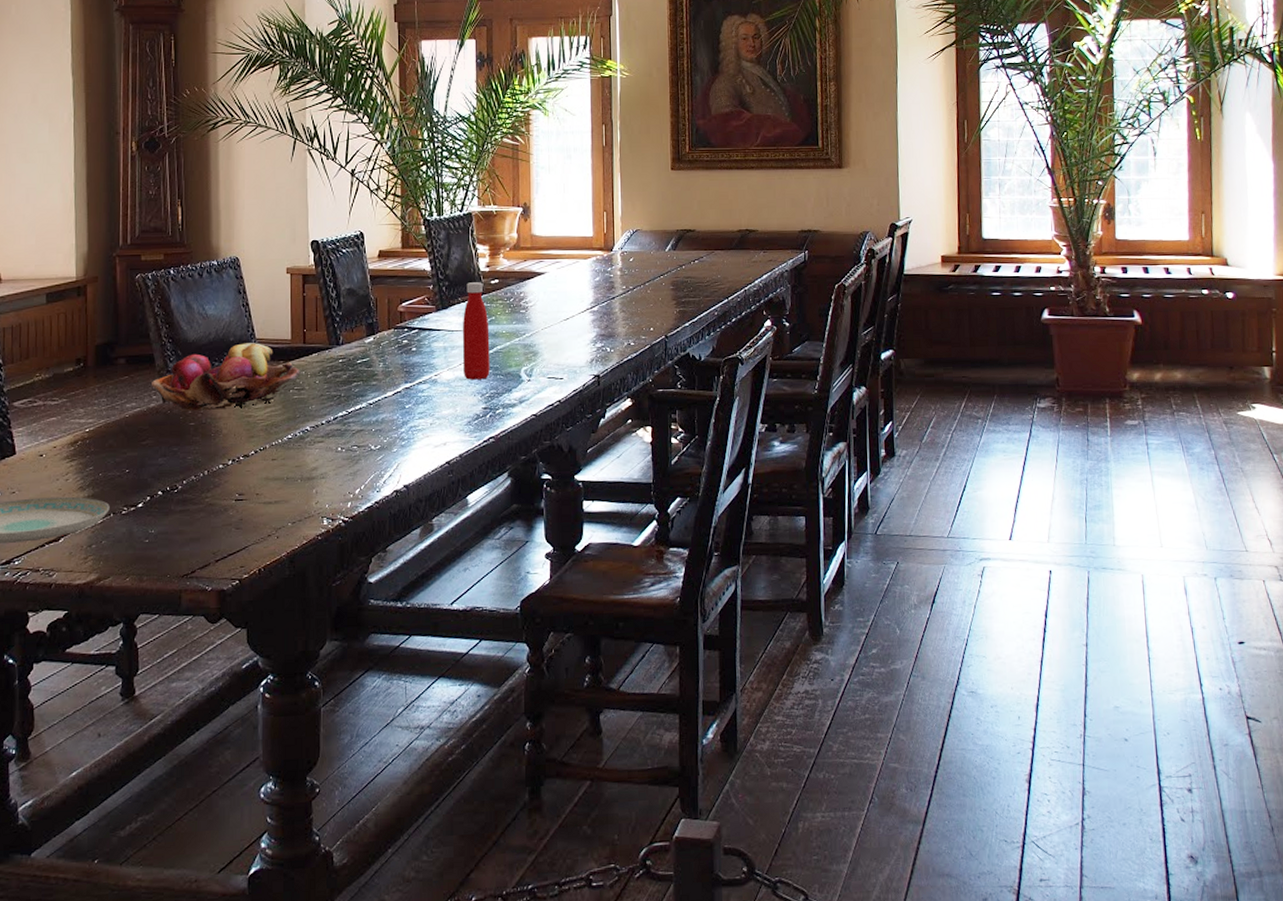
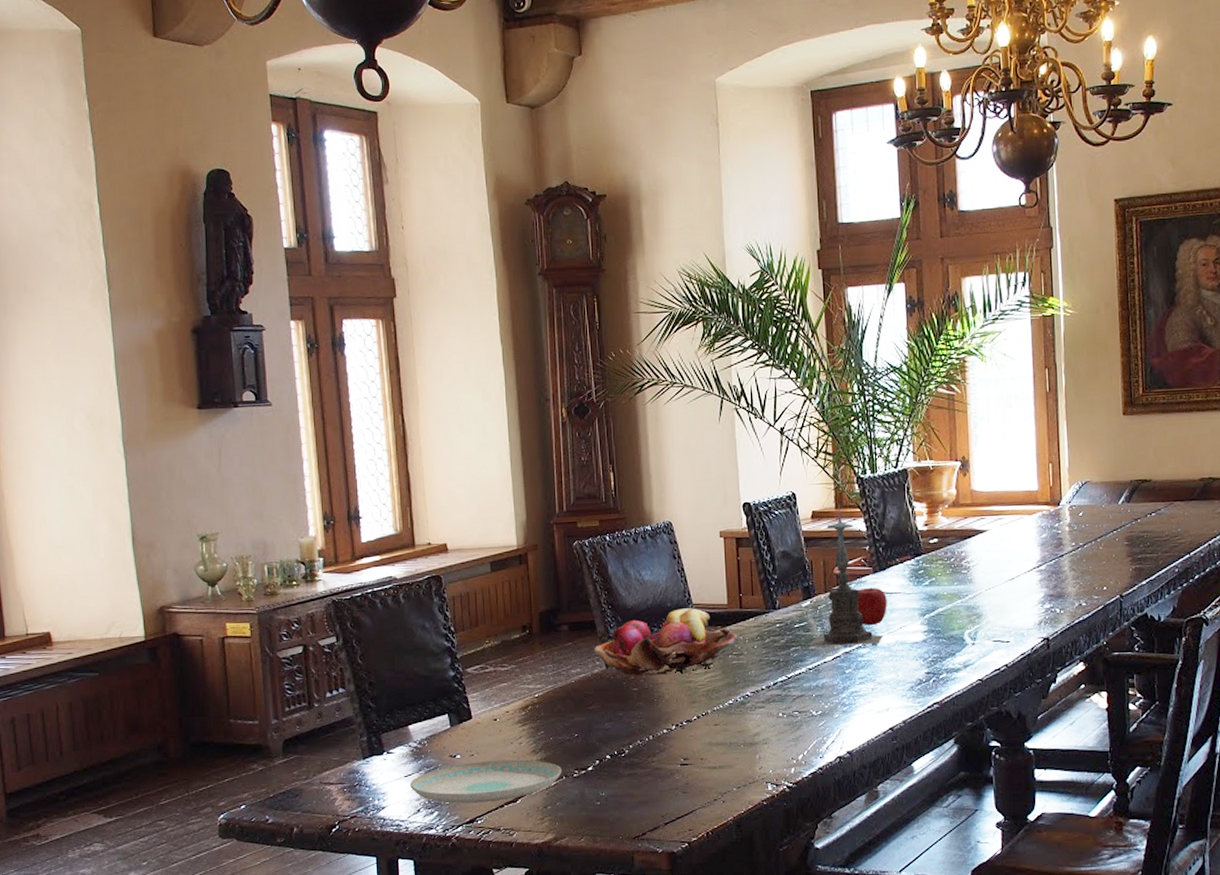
candle holder: none [369,244,443,382] -> present [807,504,883,647]
apple: none [419,325,448,362] -> present [857,587,887,626]
bottle: present [462,282,490,380] -> none [901,542,932,644]

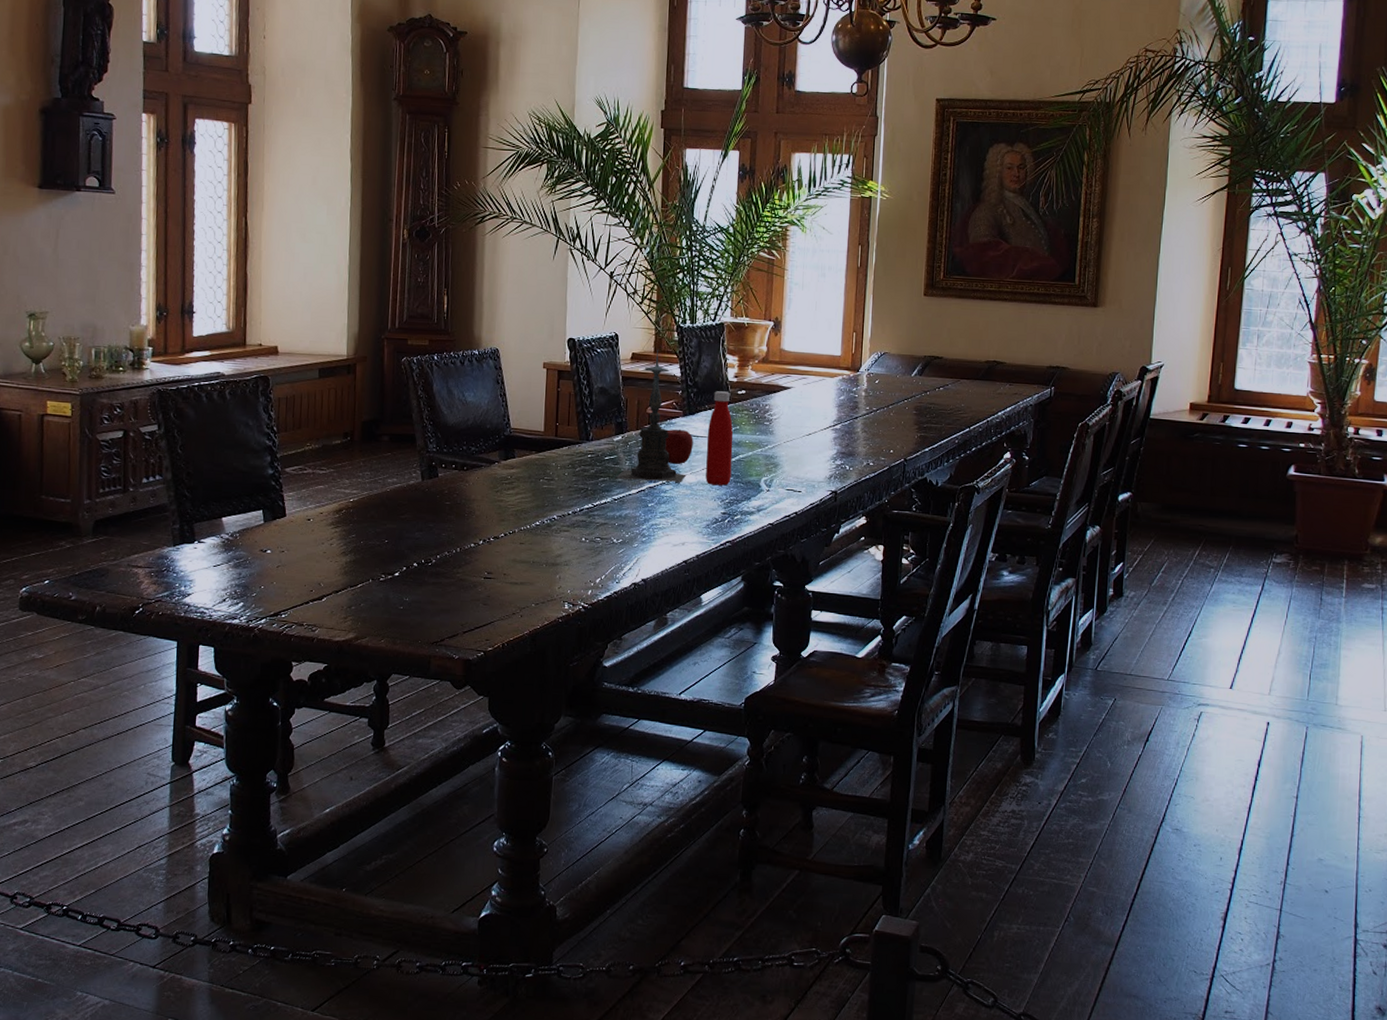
plate: present [410,759,562,804] -> none [218,558,369,598]
fruit basket: present [594,608,738,676] -> none [412,431,551,492]
bottle: none [901,542,932,644] -> present [706,391,734,486]

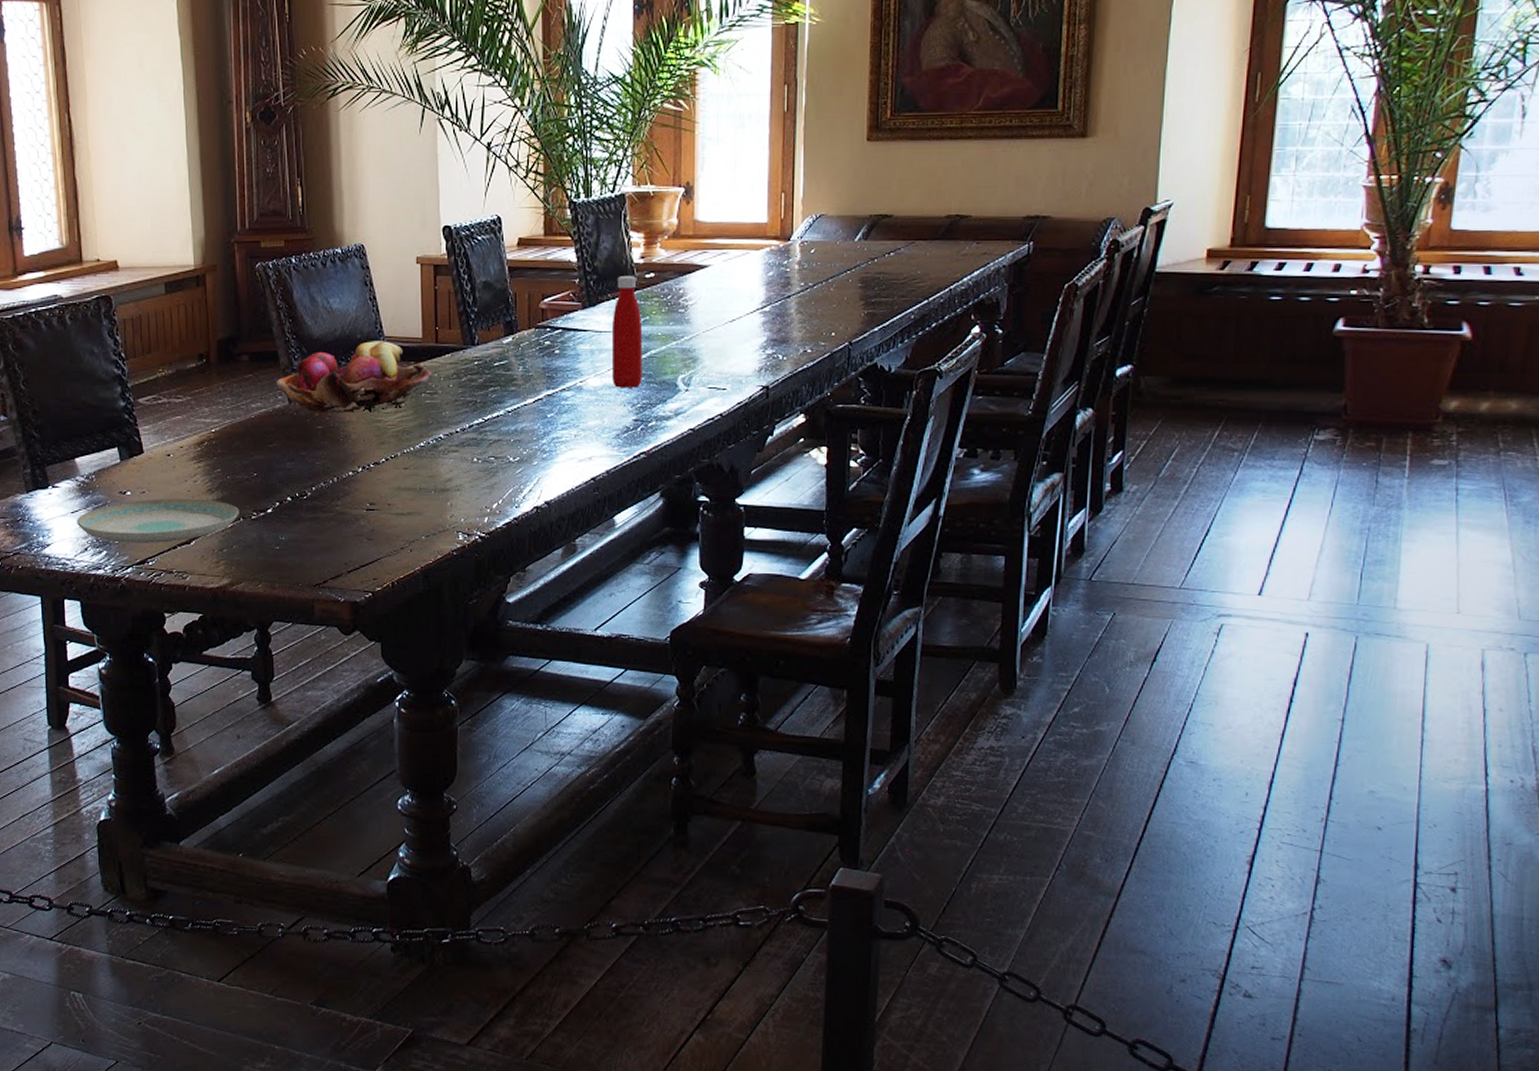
plate: none [218,558,369,598] -> present [77,498,239,543]
fruit basket: none [412,431,551,492] -> present [277,341,433,413]
candle holder: present [615,349,686,482] -> none [507,231,590,388]
apple: present [665,429,693,465] -> none [563,324,596,367]

